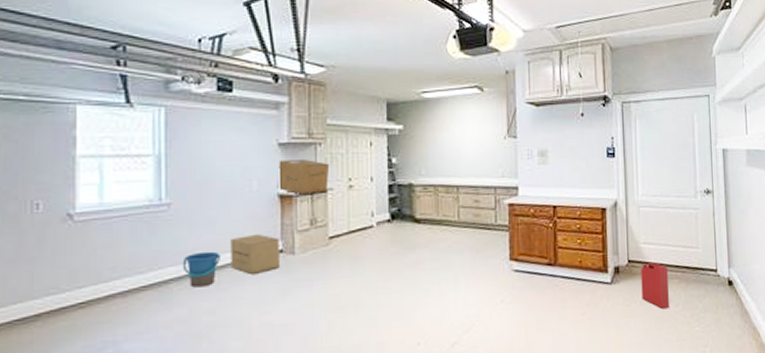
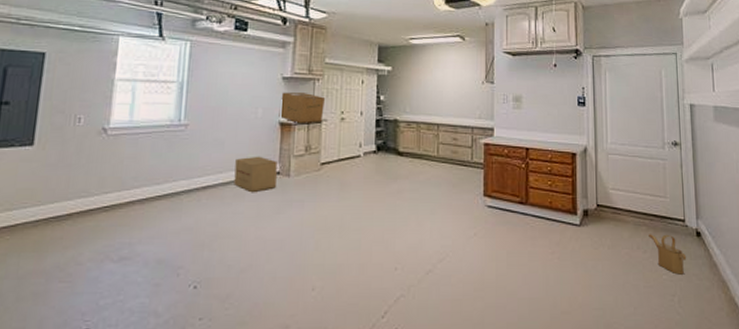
bucket: present [182,251,222,288] -> none [193,168,227,200]
fuel can: present [641,263,669,309] -> none [609,209,637,254]
watering can: none [681,285,719,325] -> present [649,234,687,275]

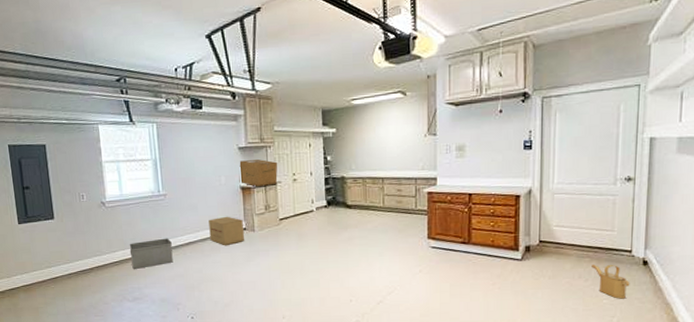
storage bin: none [126,179,185,217] -> present [129,238,173,269]

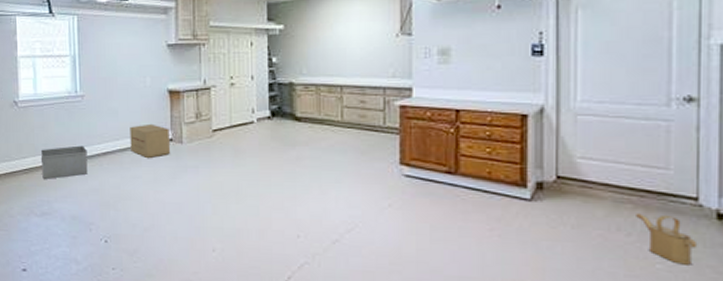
box: present [239,159,278,187] -> none [166,59,213,91]

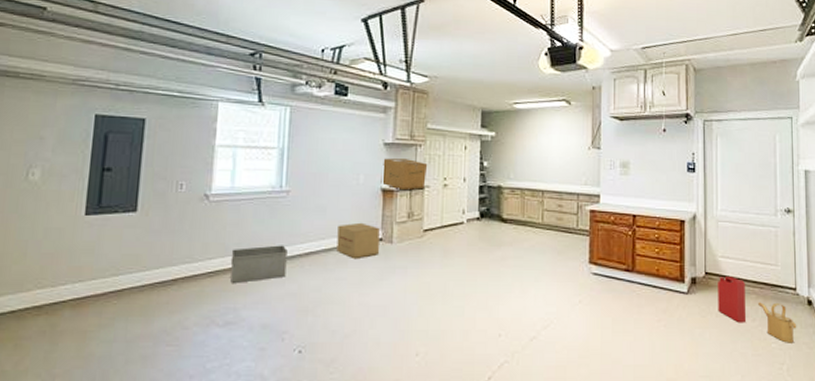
box: none [166,59,213,91] -> present [380,158,428,191]
fuel can: none [575,181,616,236] -> present [718,277,746,322]

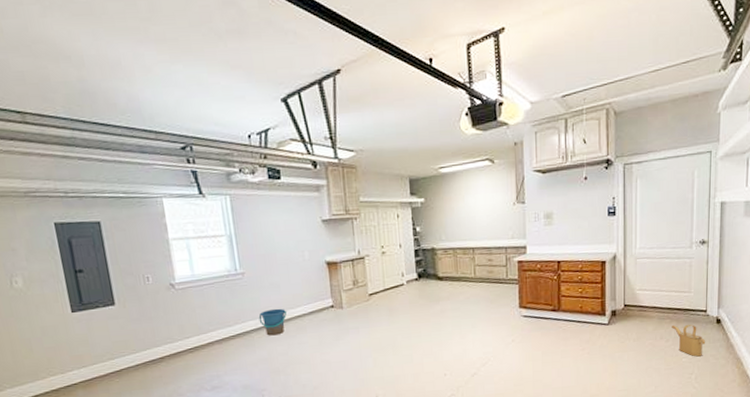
storage bin: present [230,245,288,283] -> none [204,320,255,355]
bucket: none [295,235,330,267] -> present [258,308,287,336]
box: present [336,222,380,260] -> none [292,293,332,326]
box: present [380,158,428,191] -> none [323,232,365,262]
fuel can: present [718,277,746,322] -> none [635,306,660,344]

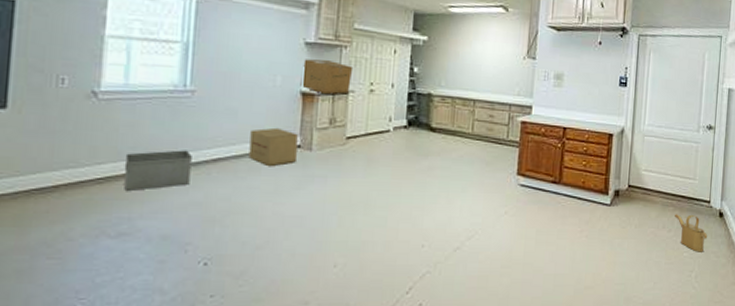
storage bin: none [204,320,255,355] -> present [124,150,192,191]
bucket: present [258,308,287,336] -> none [201,140,241,174]
box: none [292,293,332,326] -> present [249,127,298,167]
box: none [323,232,365,262] -> present [300,59,354,95]

